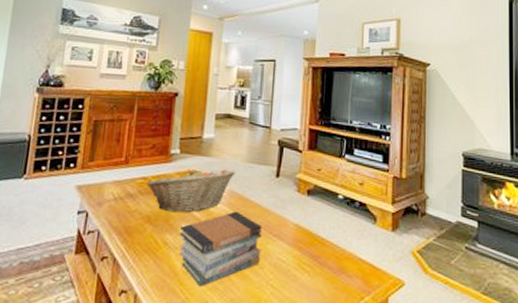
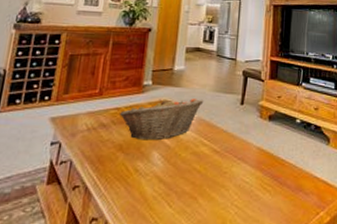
book stack: present [180,211,262,287] -> none [150,137,227,211]

